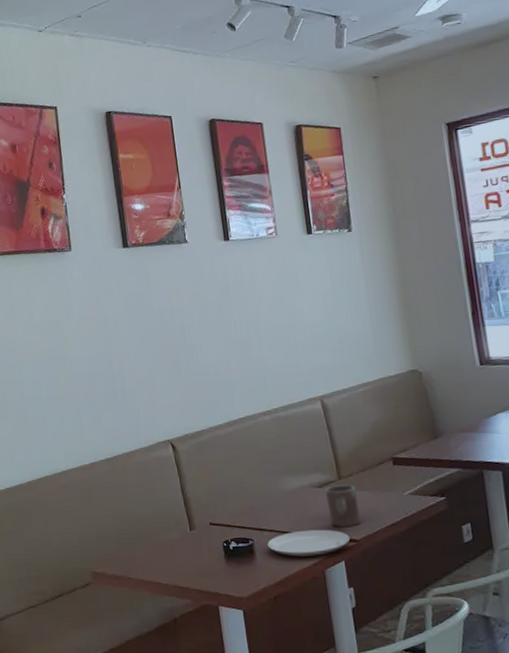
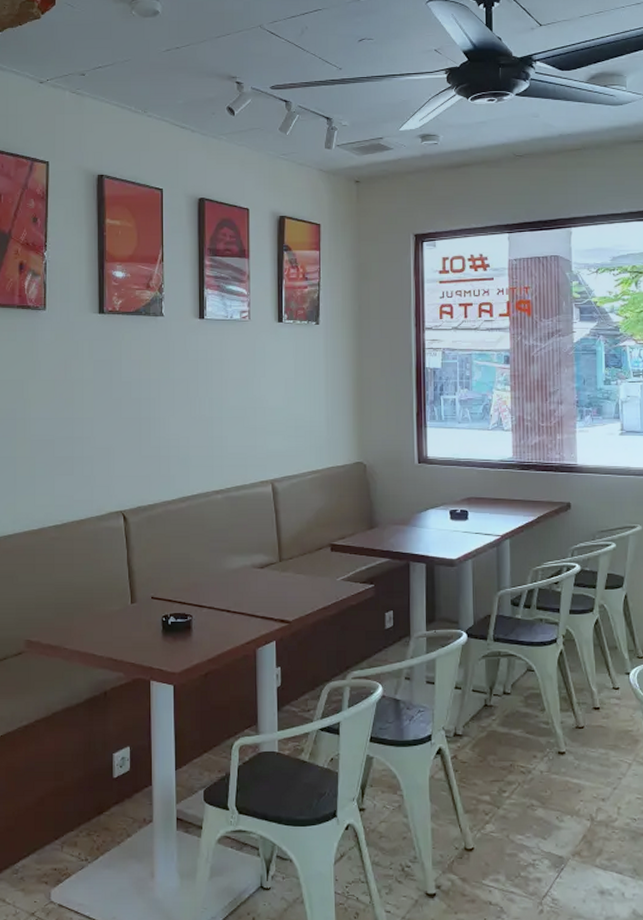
plate: present [267,529,351,557] -> none [205,609,284,635]
cup: present [325,484,361,528] -> none [265,567,296,609]

